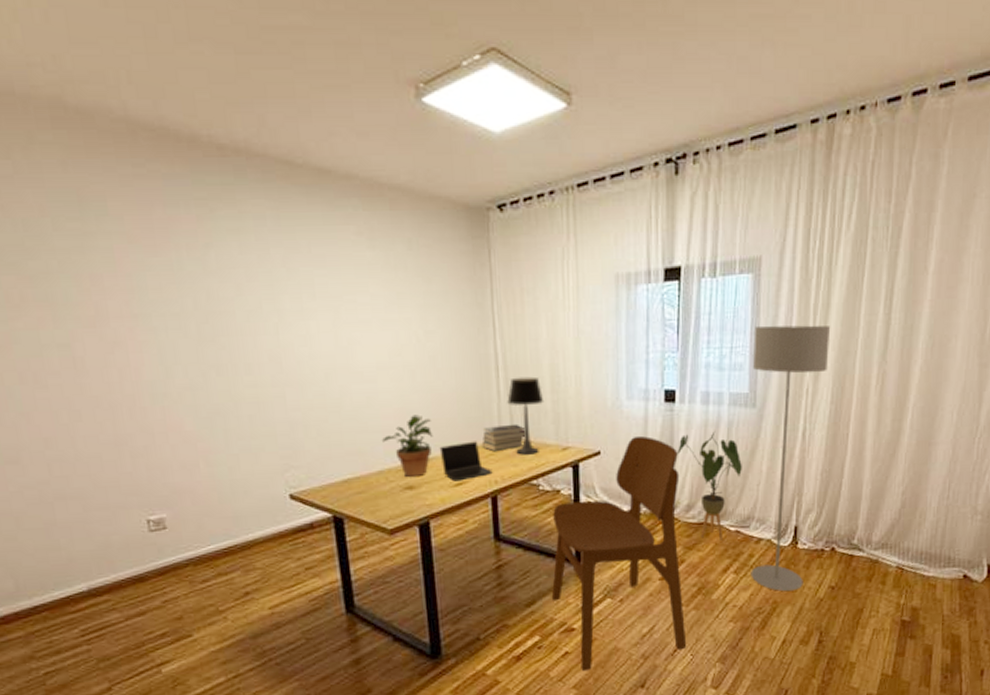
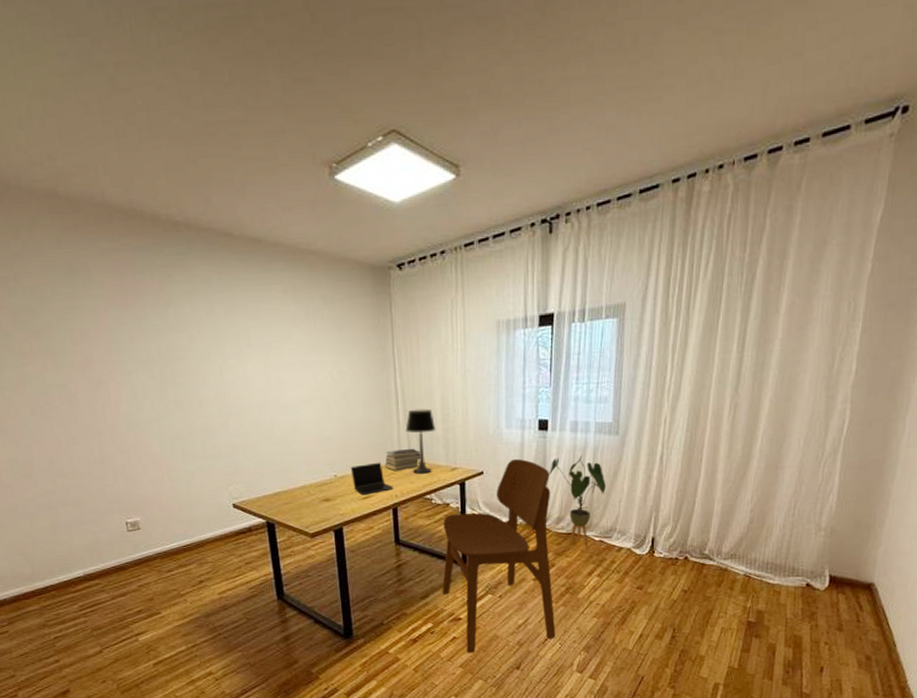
potted plant: present [381,414,434,478] -> none [303,440,346,492]
floor lamp: present [751,325,831,592] -> none [612,362,688,594]

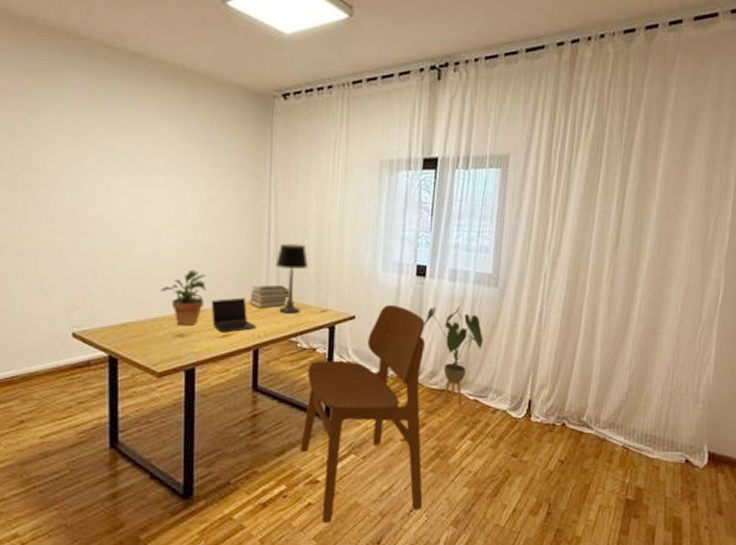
potted plant: none [303,440,346,492] -> present [160,269,207,327]

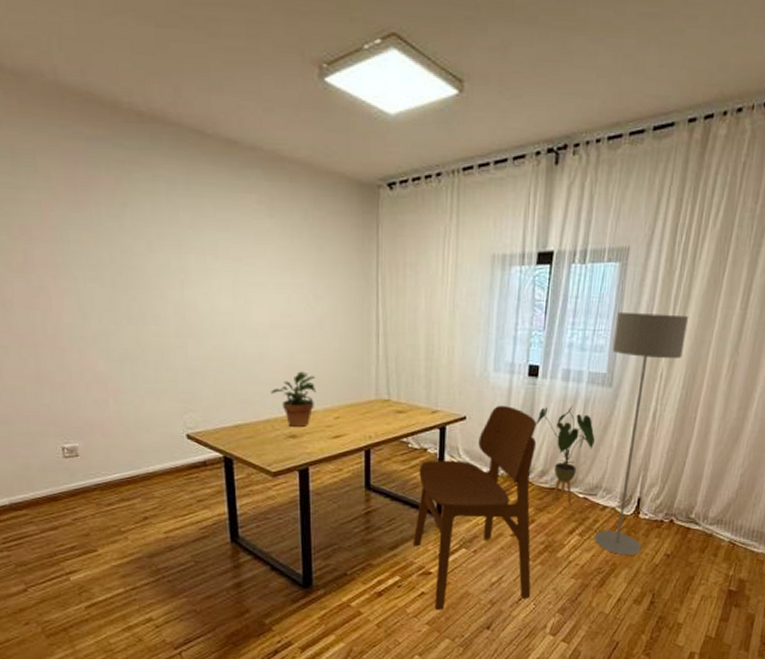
laptop computer: present [211,297,257,333] -> none [321,399,368,434]
books: present [249,284,289,309] -> none [359,386,399,410]
table lamp: present [275,243,309,314] -> none [385,344,419,415]
floor lamp: none [486,214,569,462] -> present [594,311,689,556]

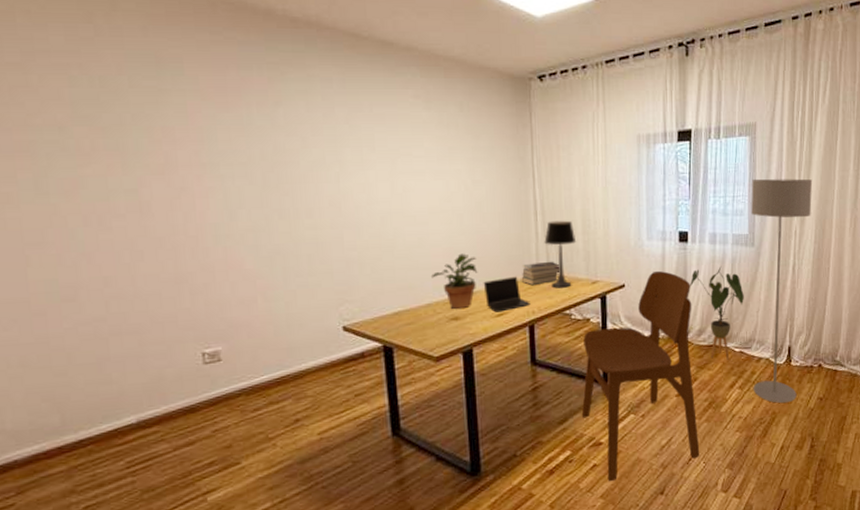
laptop computer: none [321,399,368,434] -> present [483,276,530,312]
books: none [359,386,399,410] -> present [521,261,559,286]
table lamp: none [385,344,419,415] -> present [544,220,577,288]

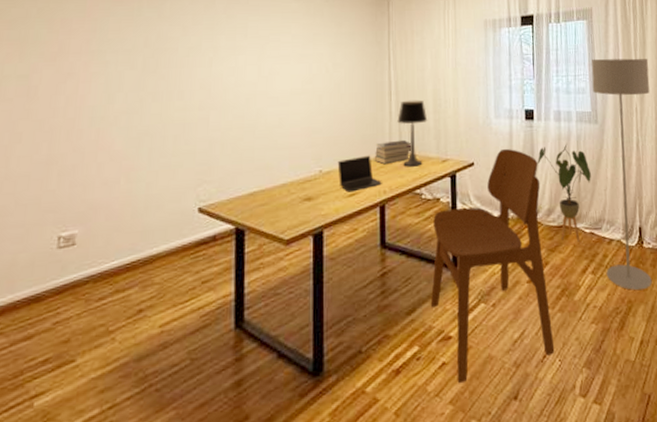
potted plant: present [430,253,478,310] -> none [287,133,333,190]

